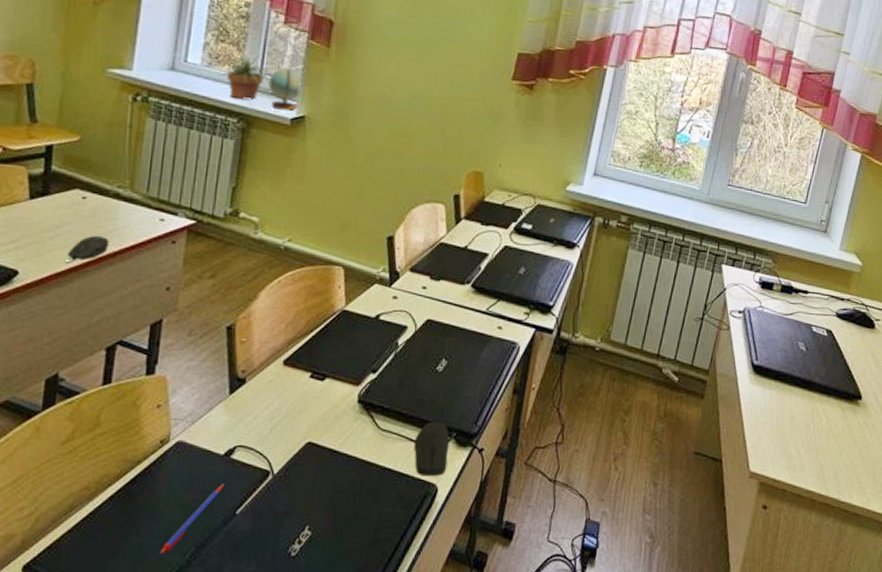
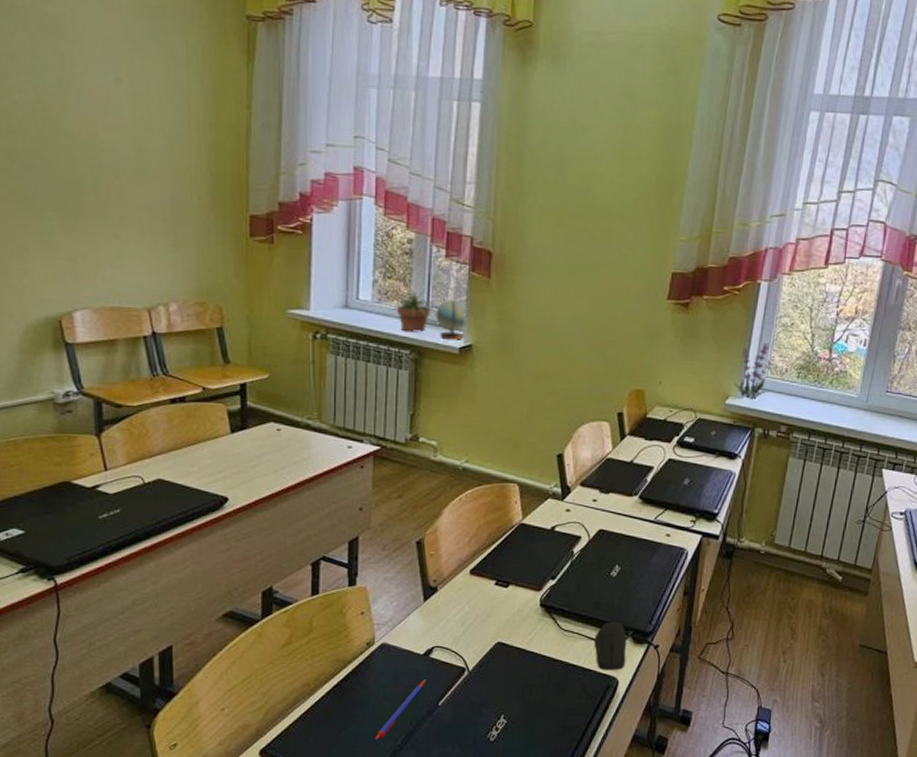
computer mouse: present [65,236,109,265] -> none [268,464,304,491]
plant: none [574,129,619,188] -> present [732,342,775,400]

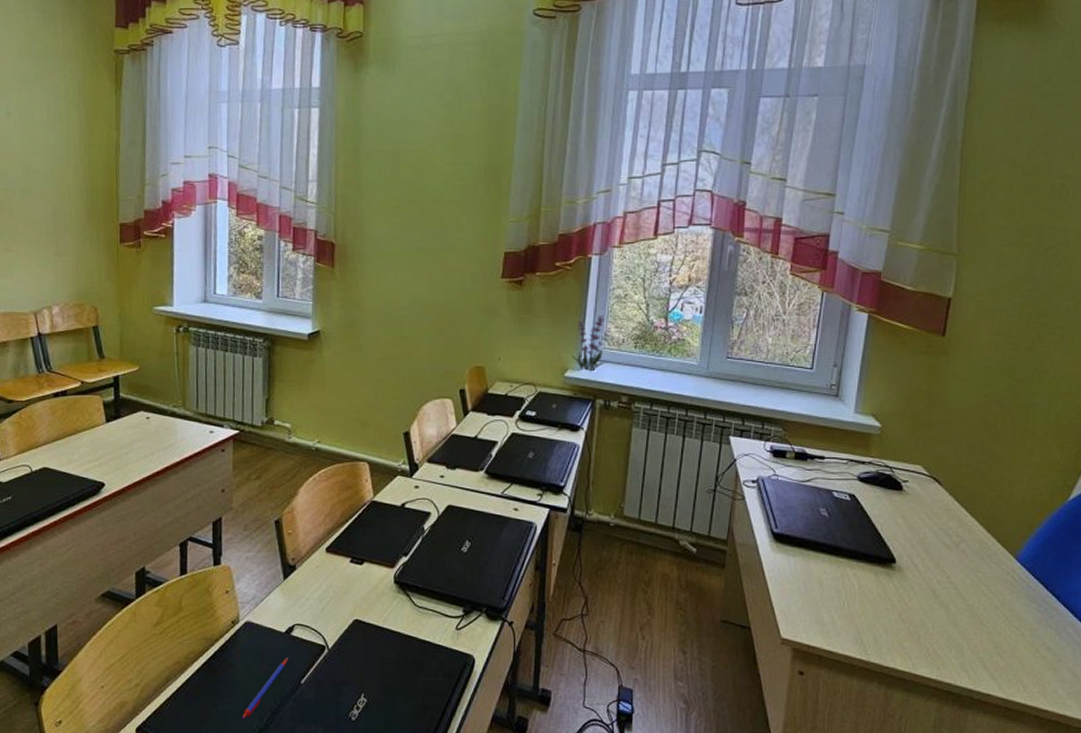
potted plant: present [390,289,440,333] -> none [244,281,289,322]
globe: present [435,299,469,341] -> none [285,289,316,329]
computer mouse: present [594,622,627,670] -> none [448,598,481,647]

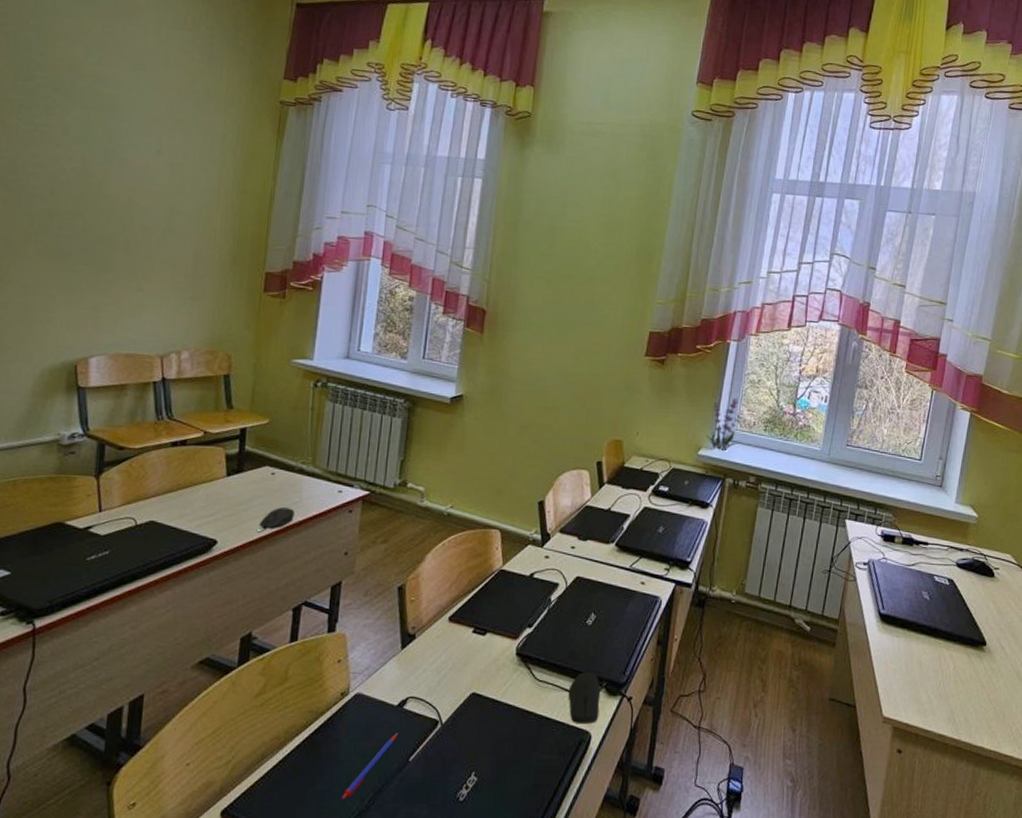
computer mouse: none [140,450,172,475] -> present [257,507,295,534]
computer mouse: none [448,598,481,647] -> present [568,672,601,723]

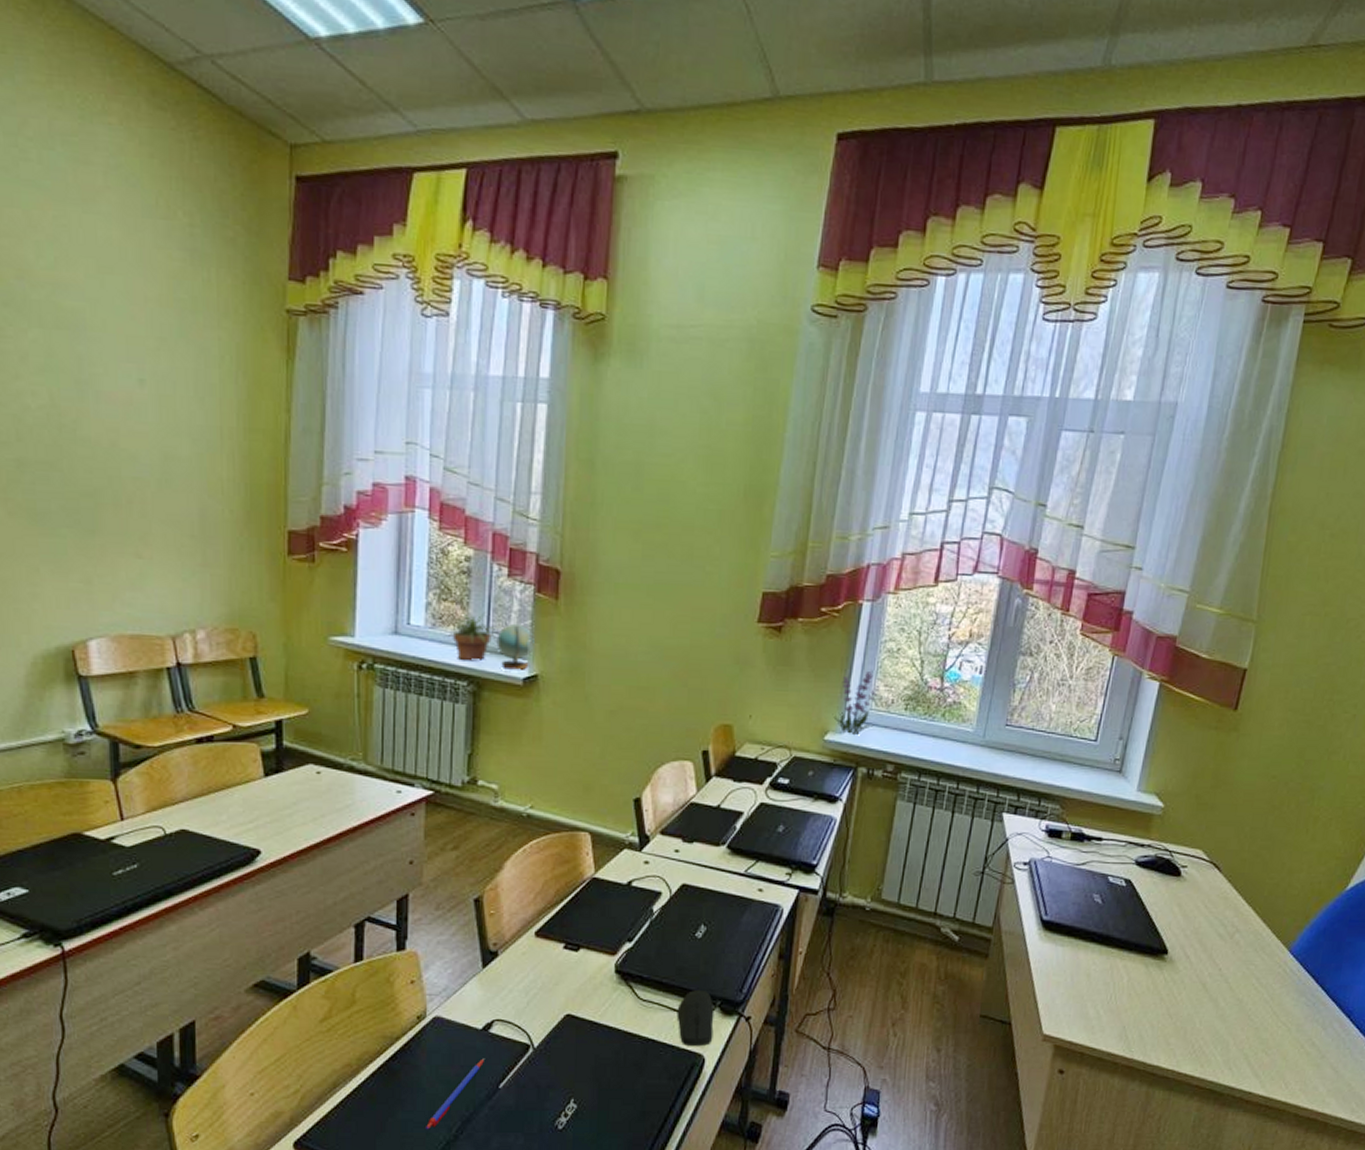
computer mouse: present [257,507,295,534] -> none [306,811,347,842]
potted plant: none [388,342,435,383] -> present [445,612,502,662]
globe: none [430,352,462,391] -> present [496,623,534,671]

